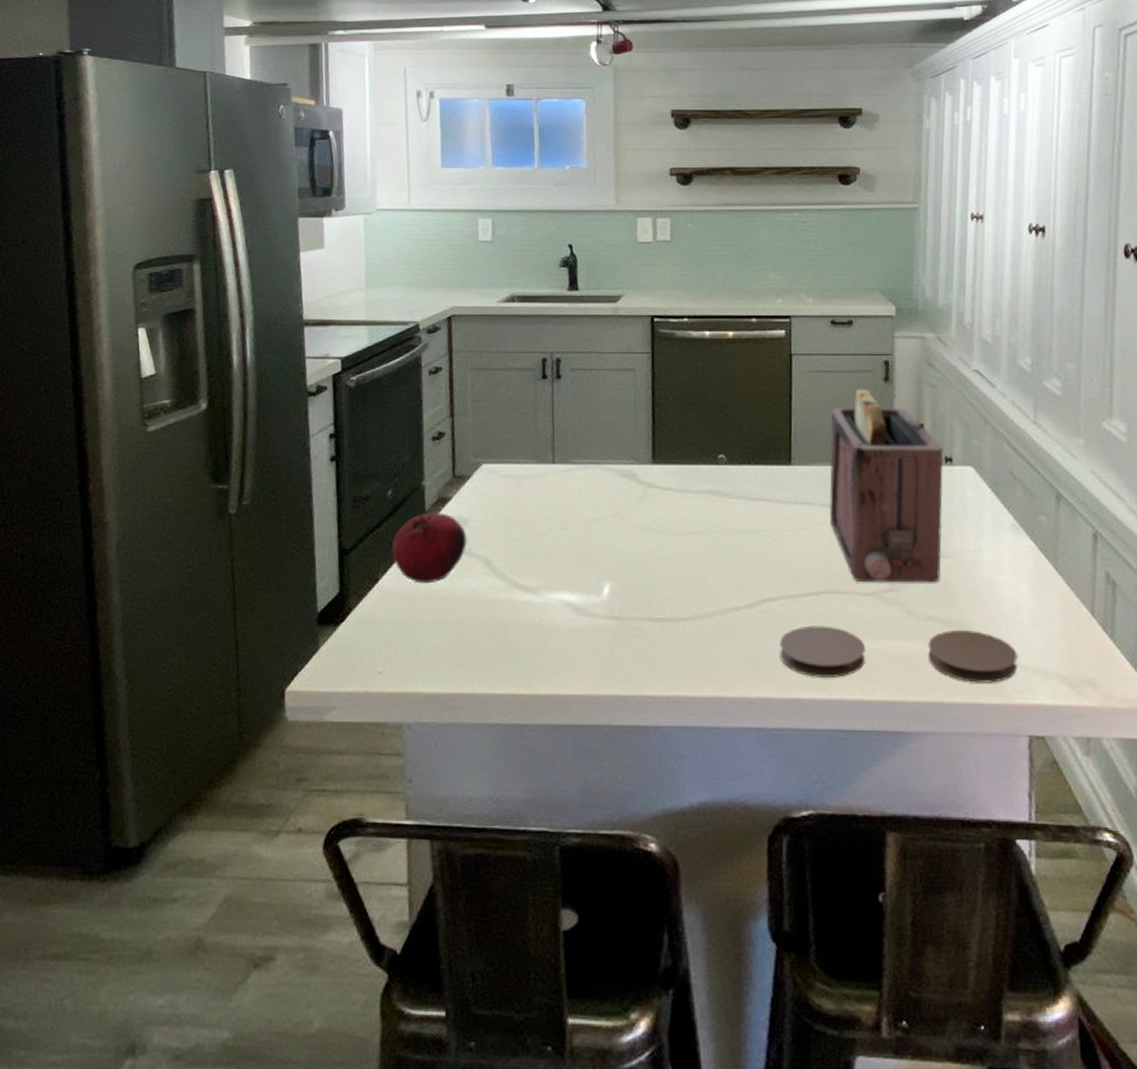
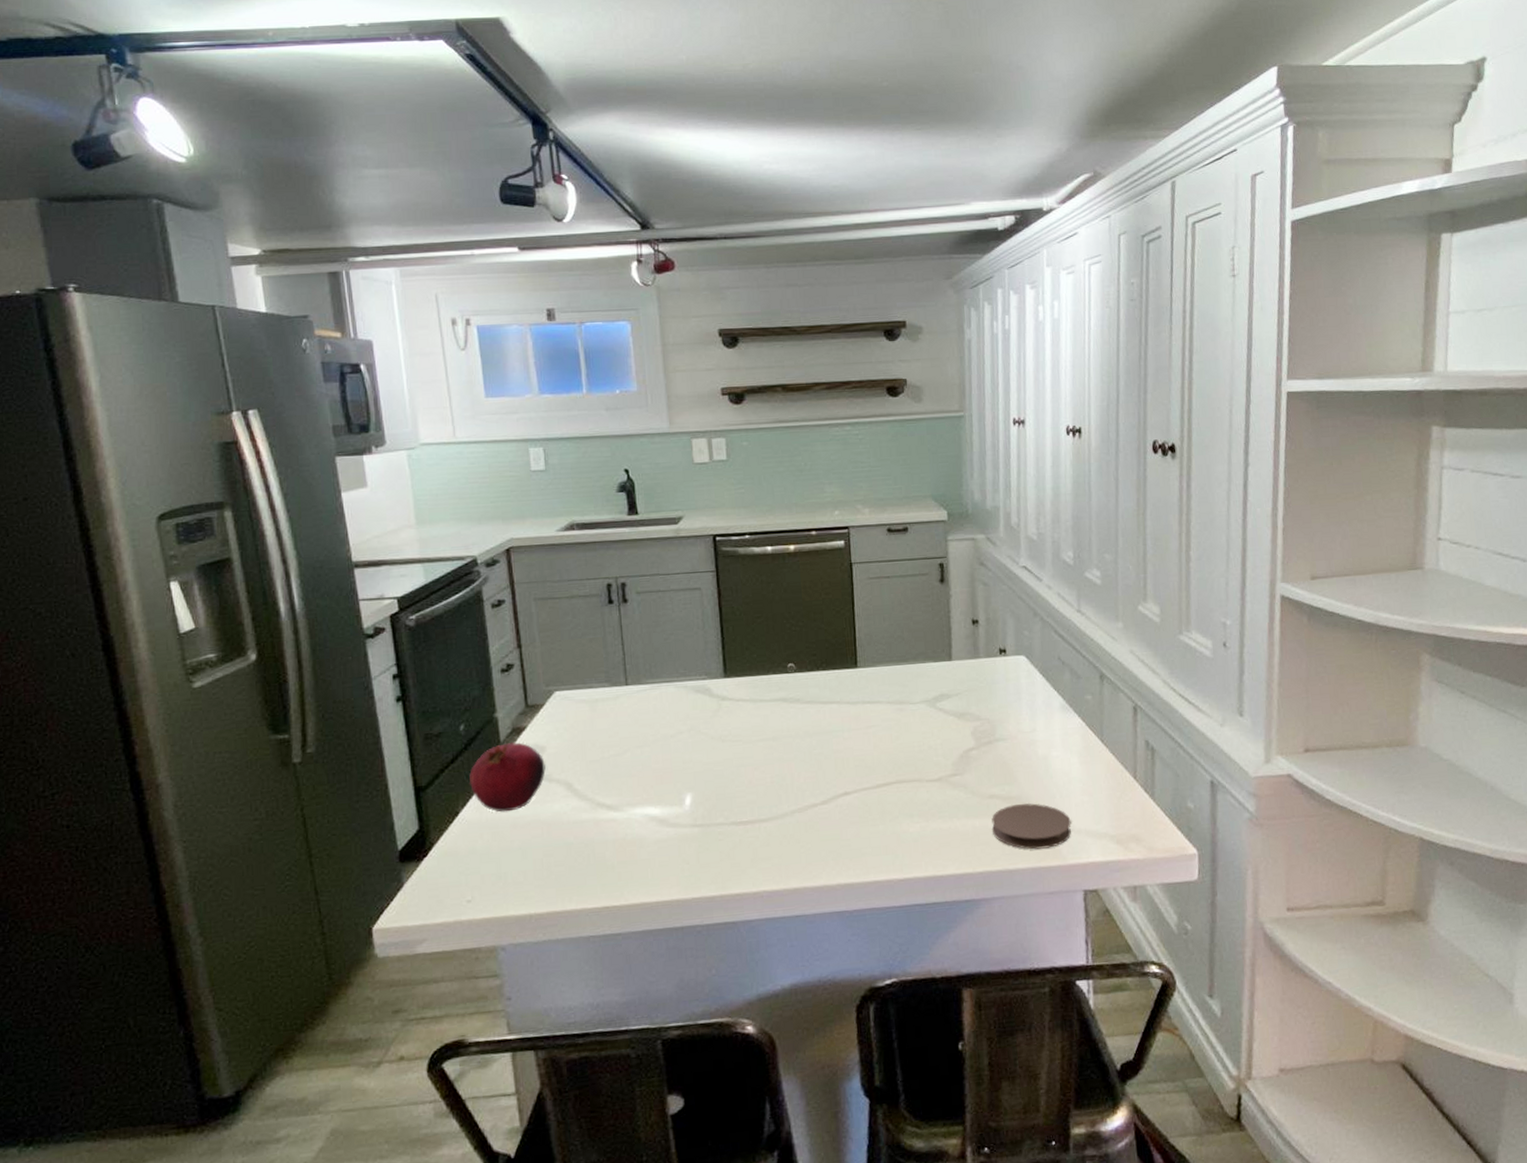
coaster: present [779,625,866,679] -> none [856,812,936,860]
toaster: present [829,389,944,583] -> none [892,591,1000,770]

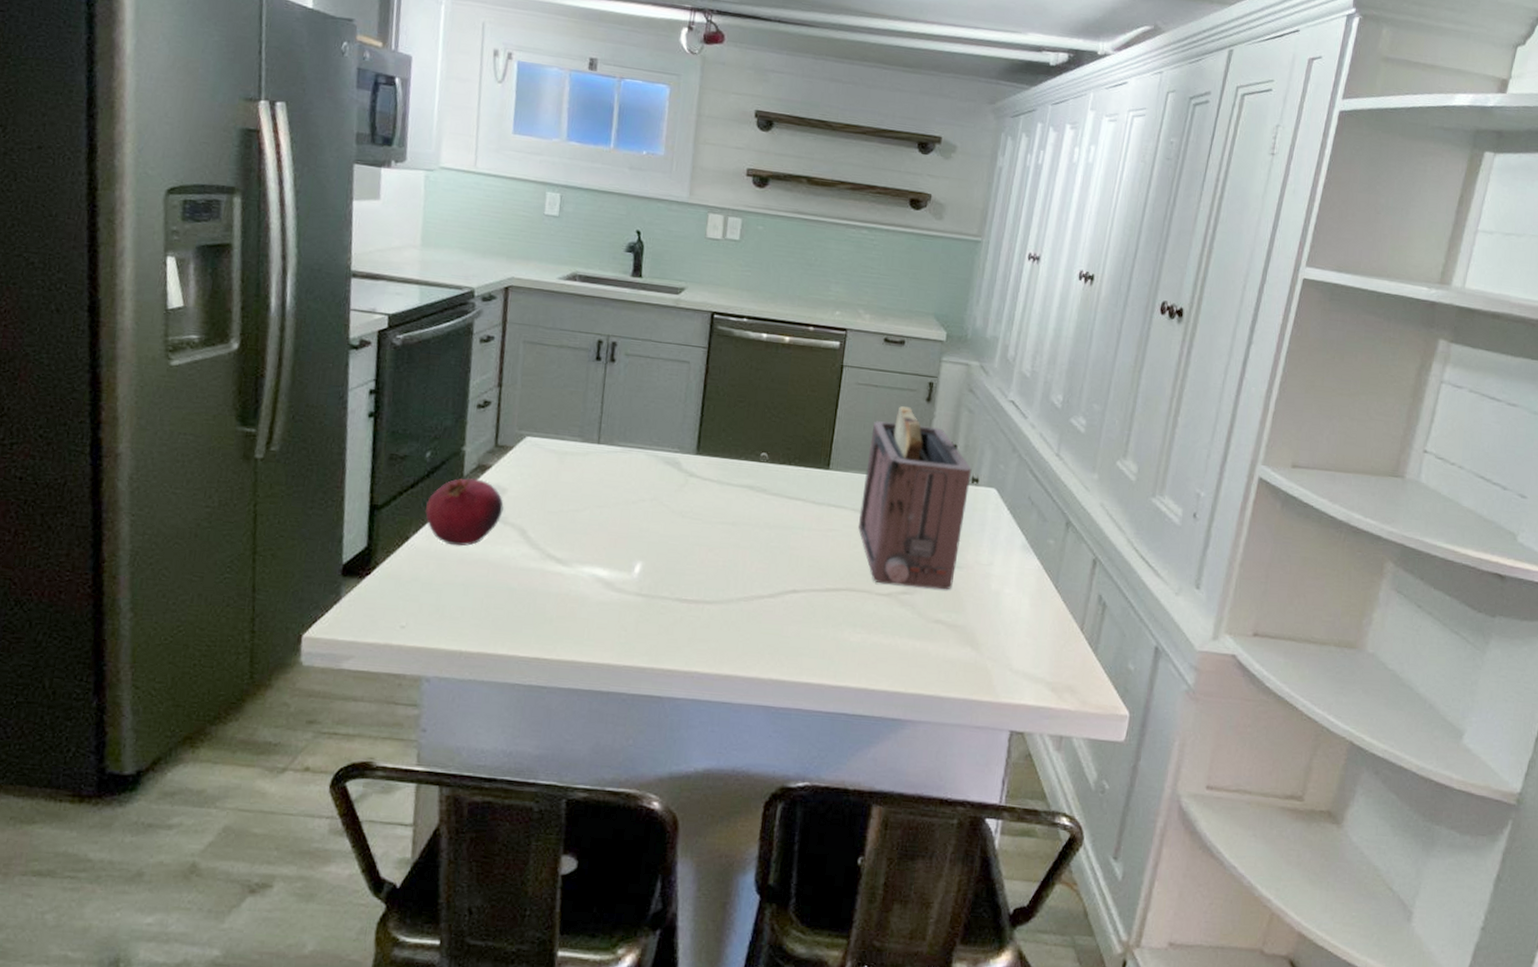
toaster: none [892,591,1000,770] -> present [858,406,972,590]
coaster: present [991,803,1071,850] -> none [931,633,1011,683]

